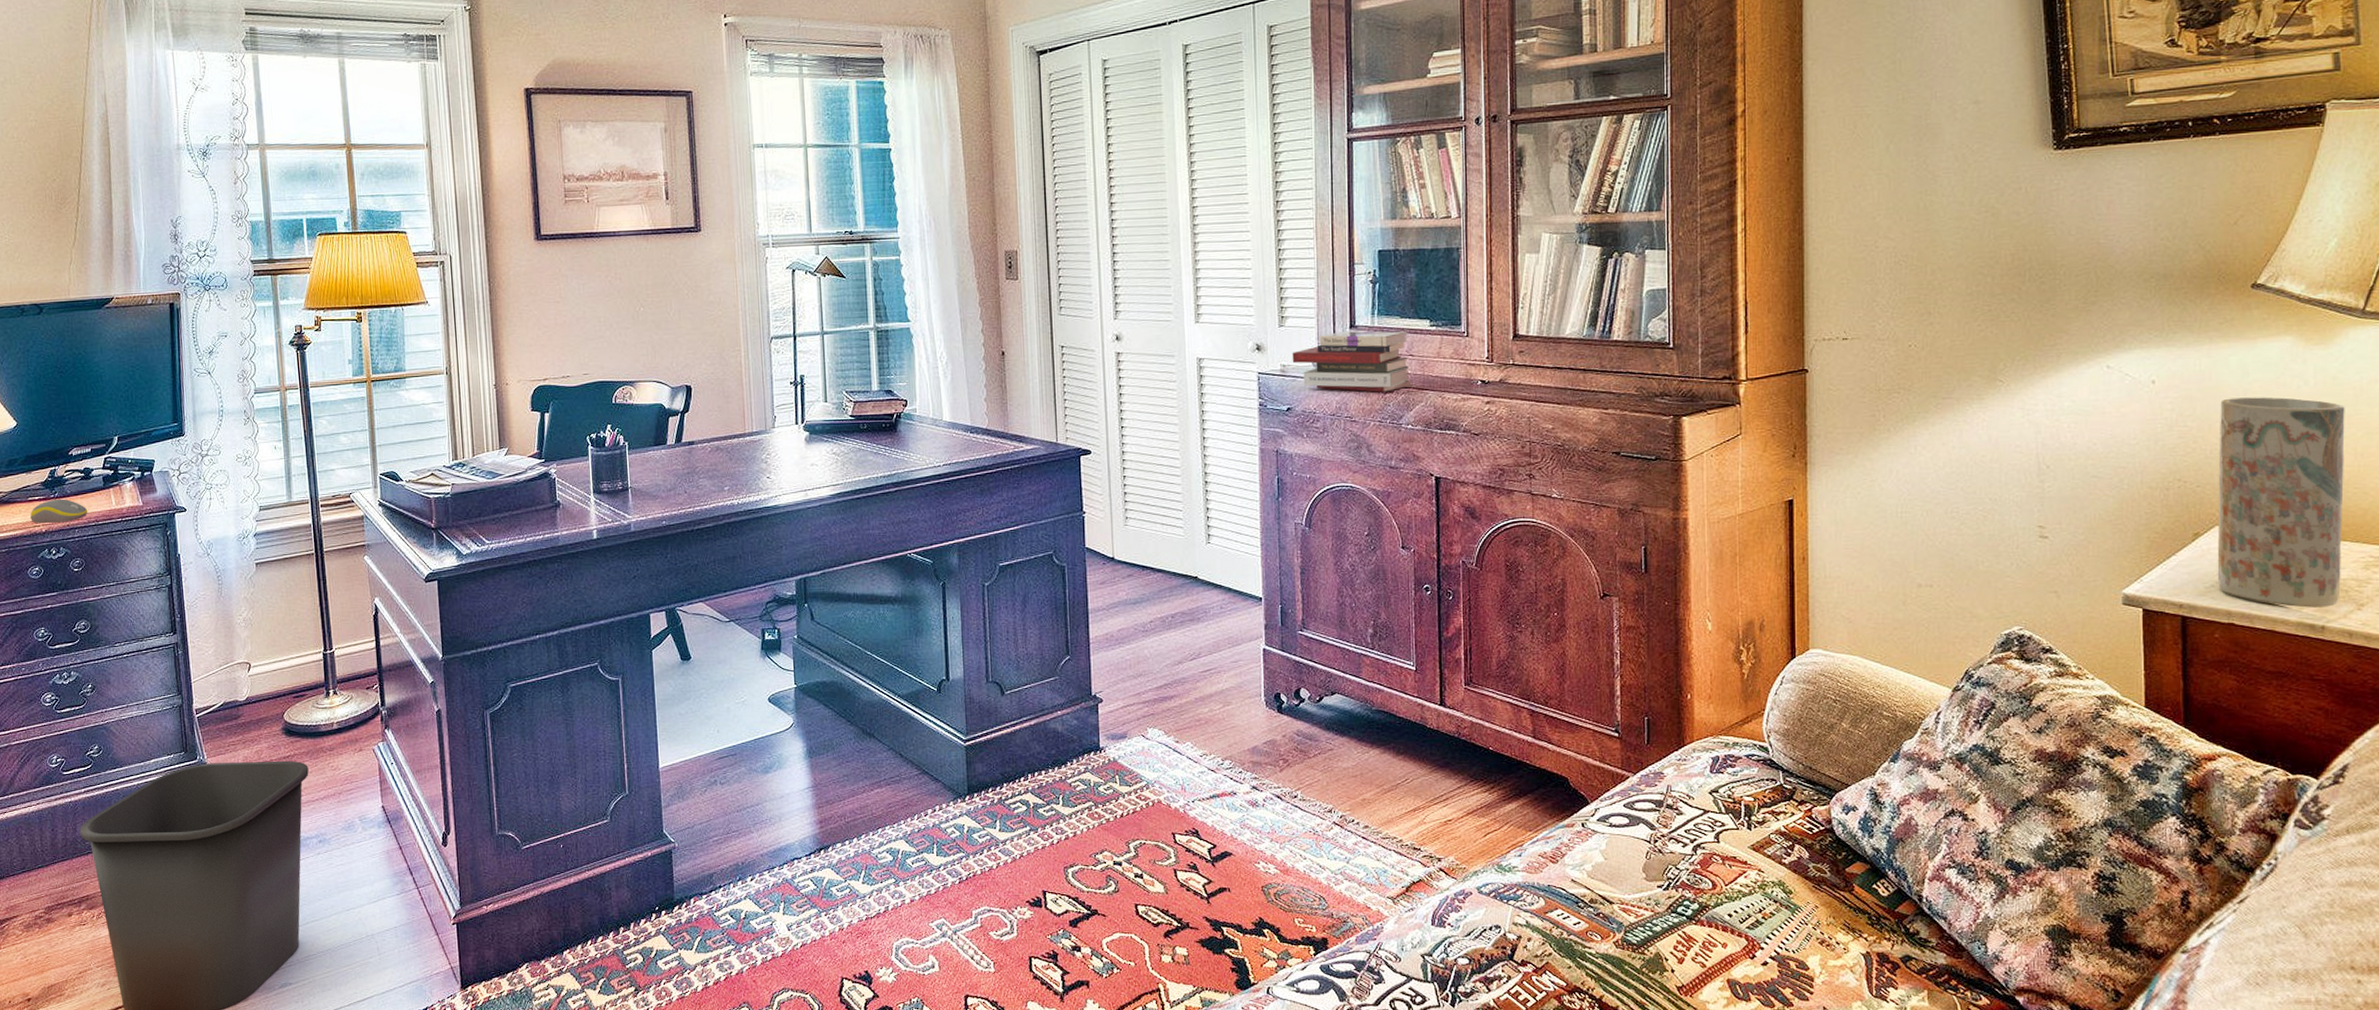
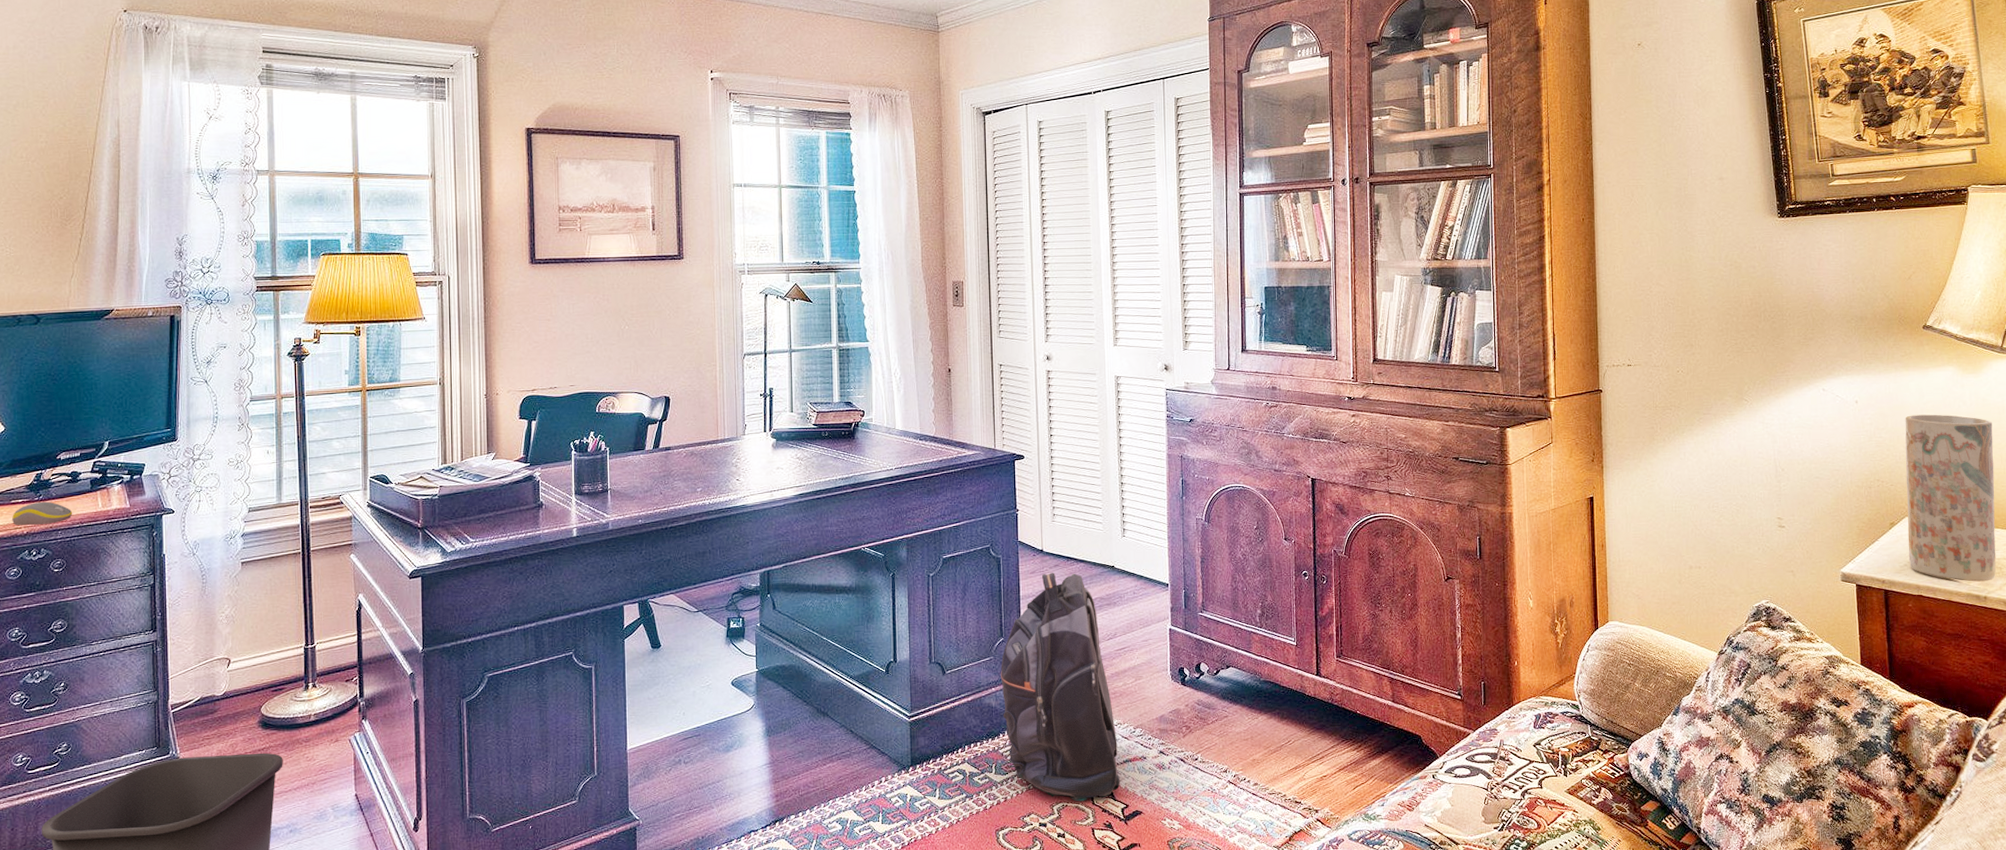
backpack: none [1067,583,1207,840] -> present [1001,573,1121,802]
books: present [1292,331,1412,392] -> none [1194,354,1292,406]

